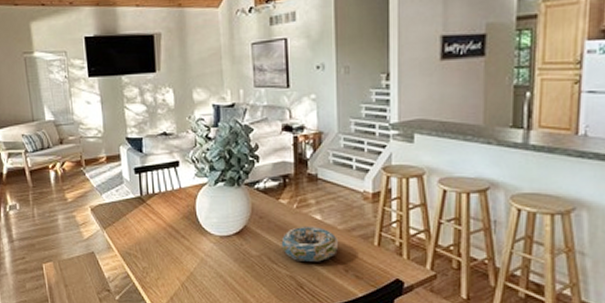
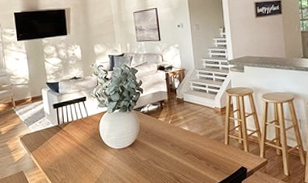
decorative bowl: present [281,225,339,262] -> none [162,135,202,162]

